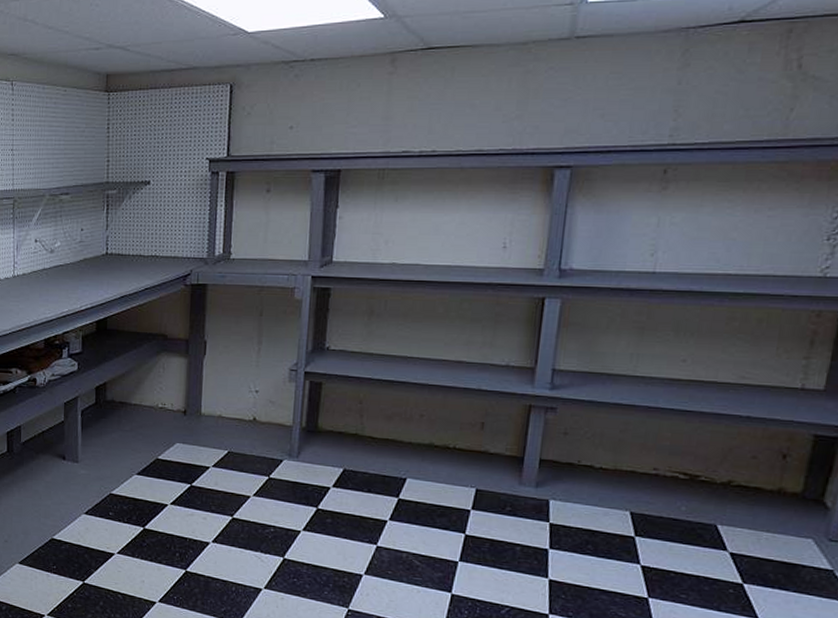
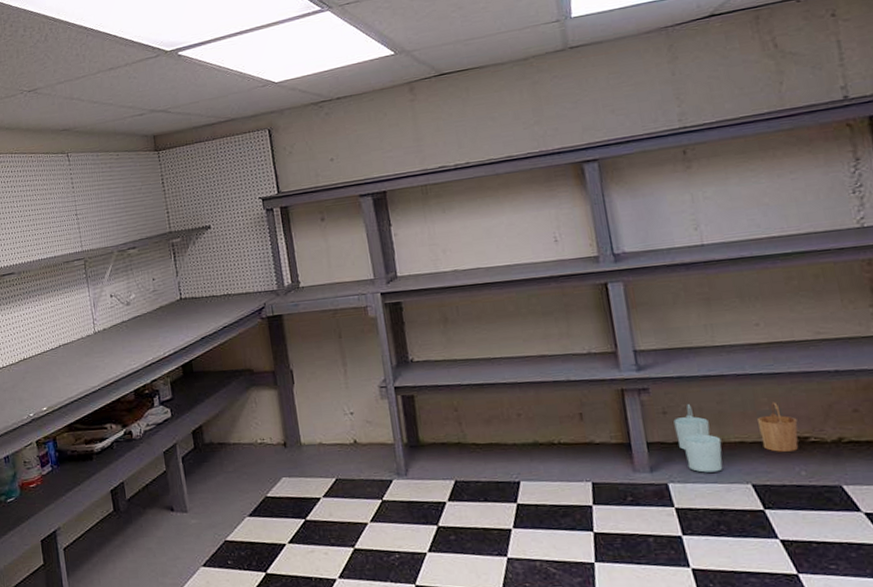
bucket: none [570,428,694,496] -> present [673,402,799,473]

